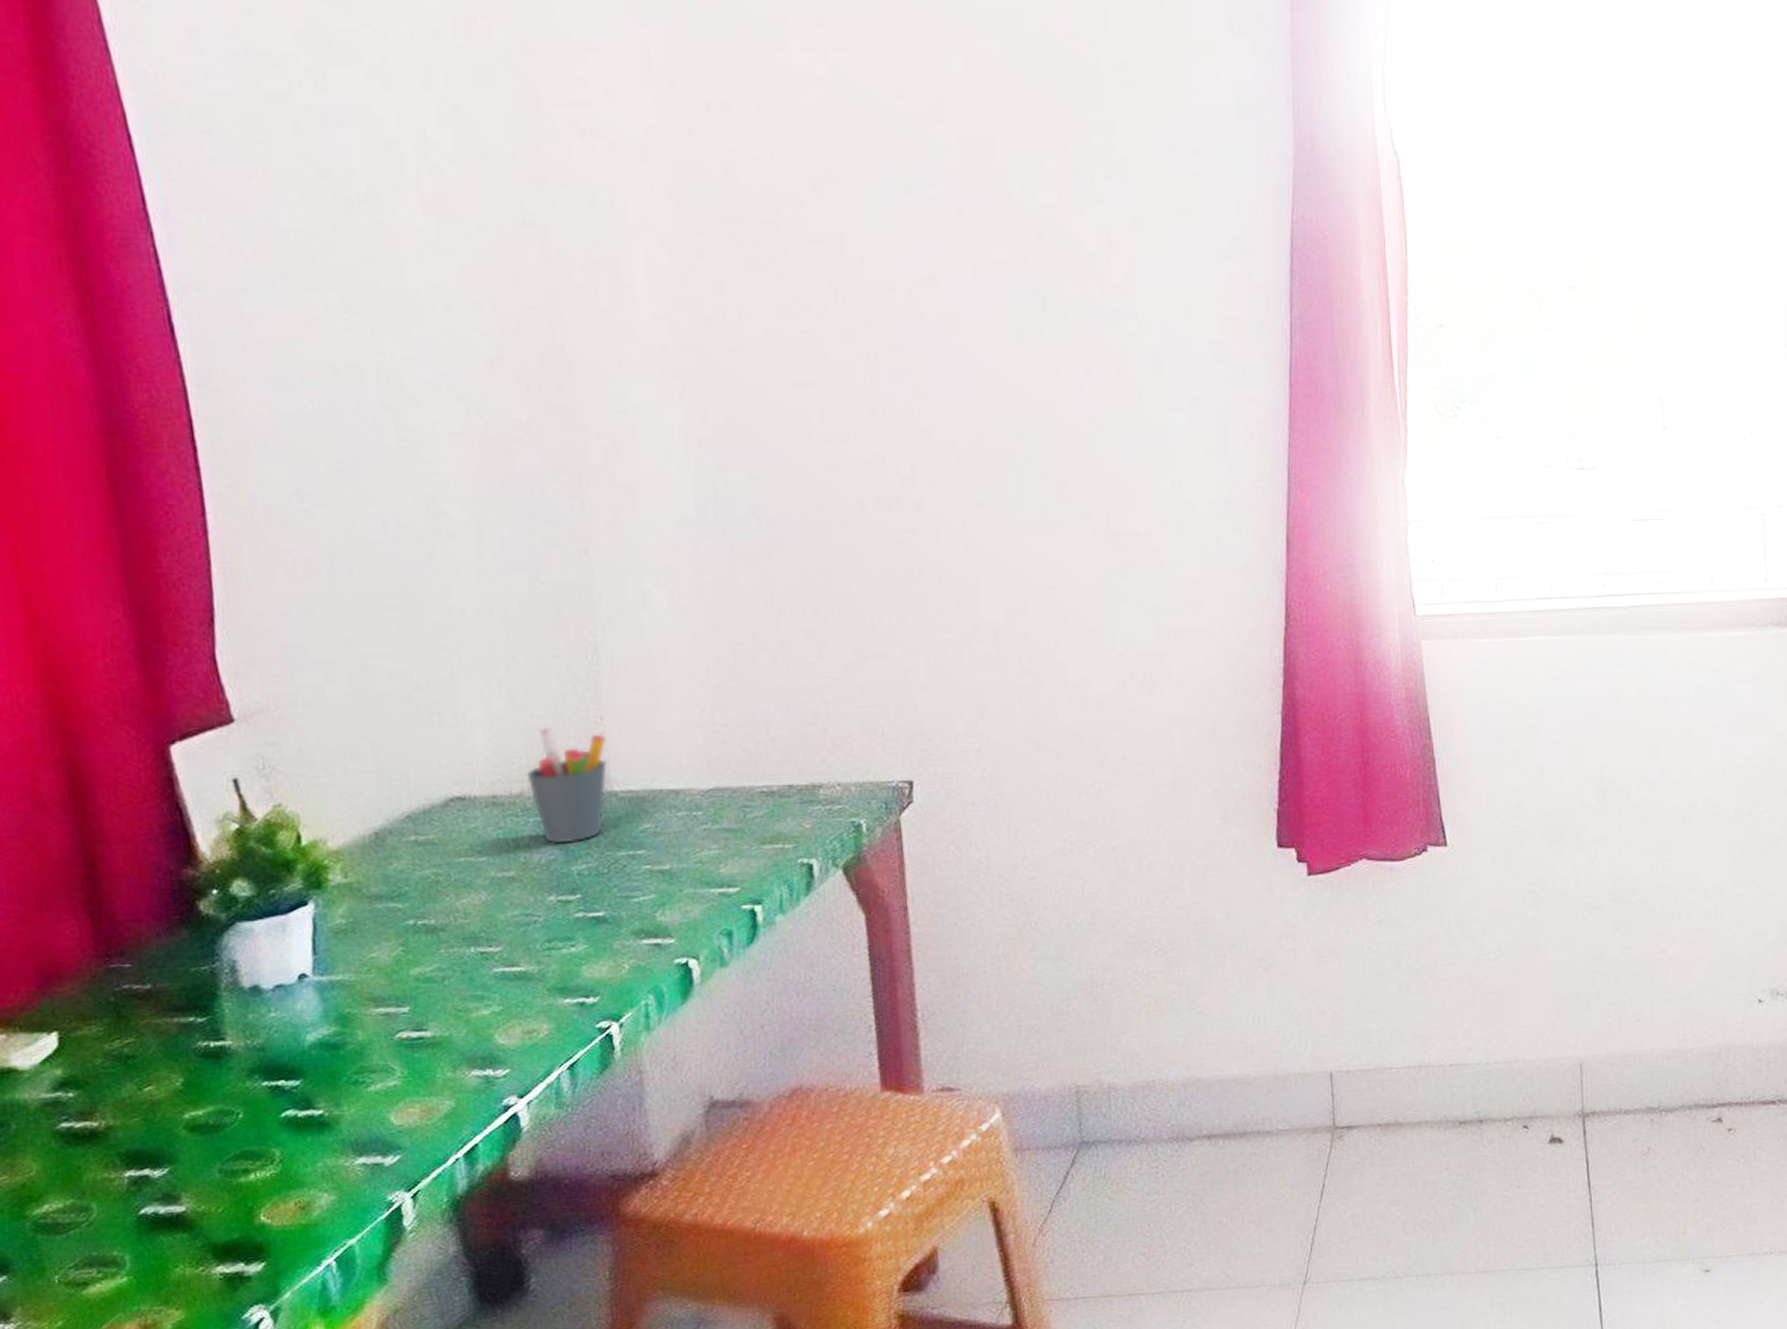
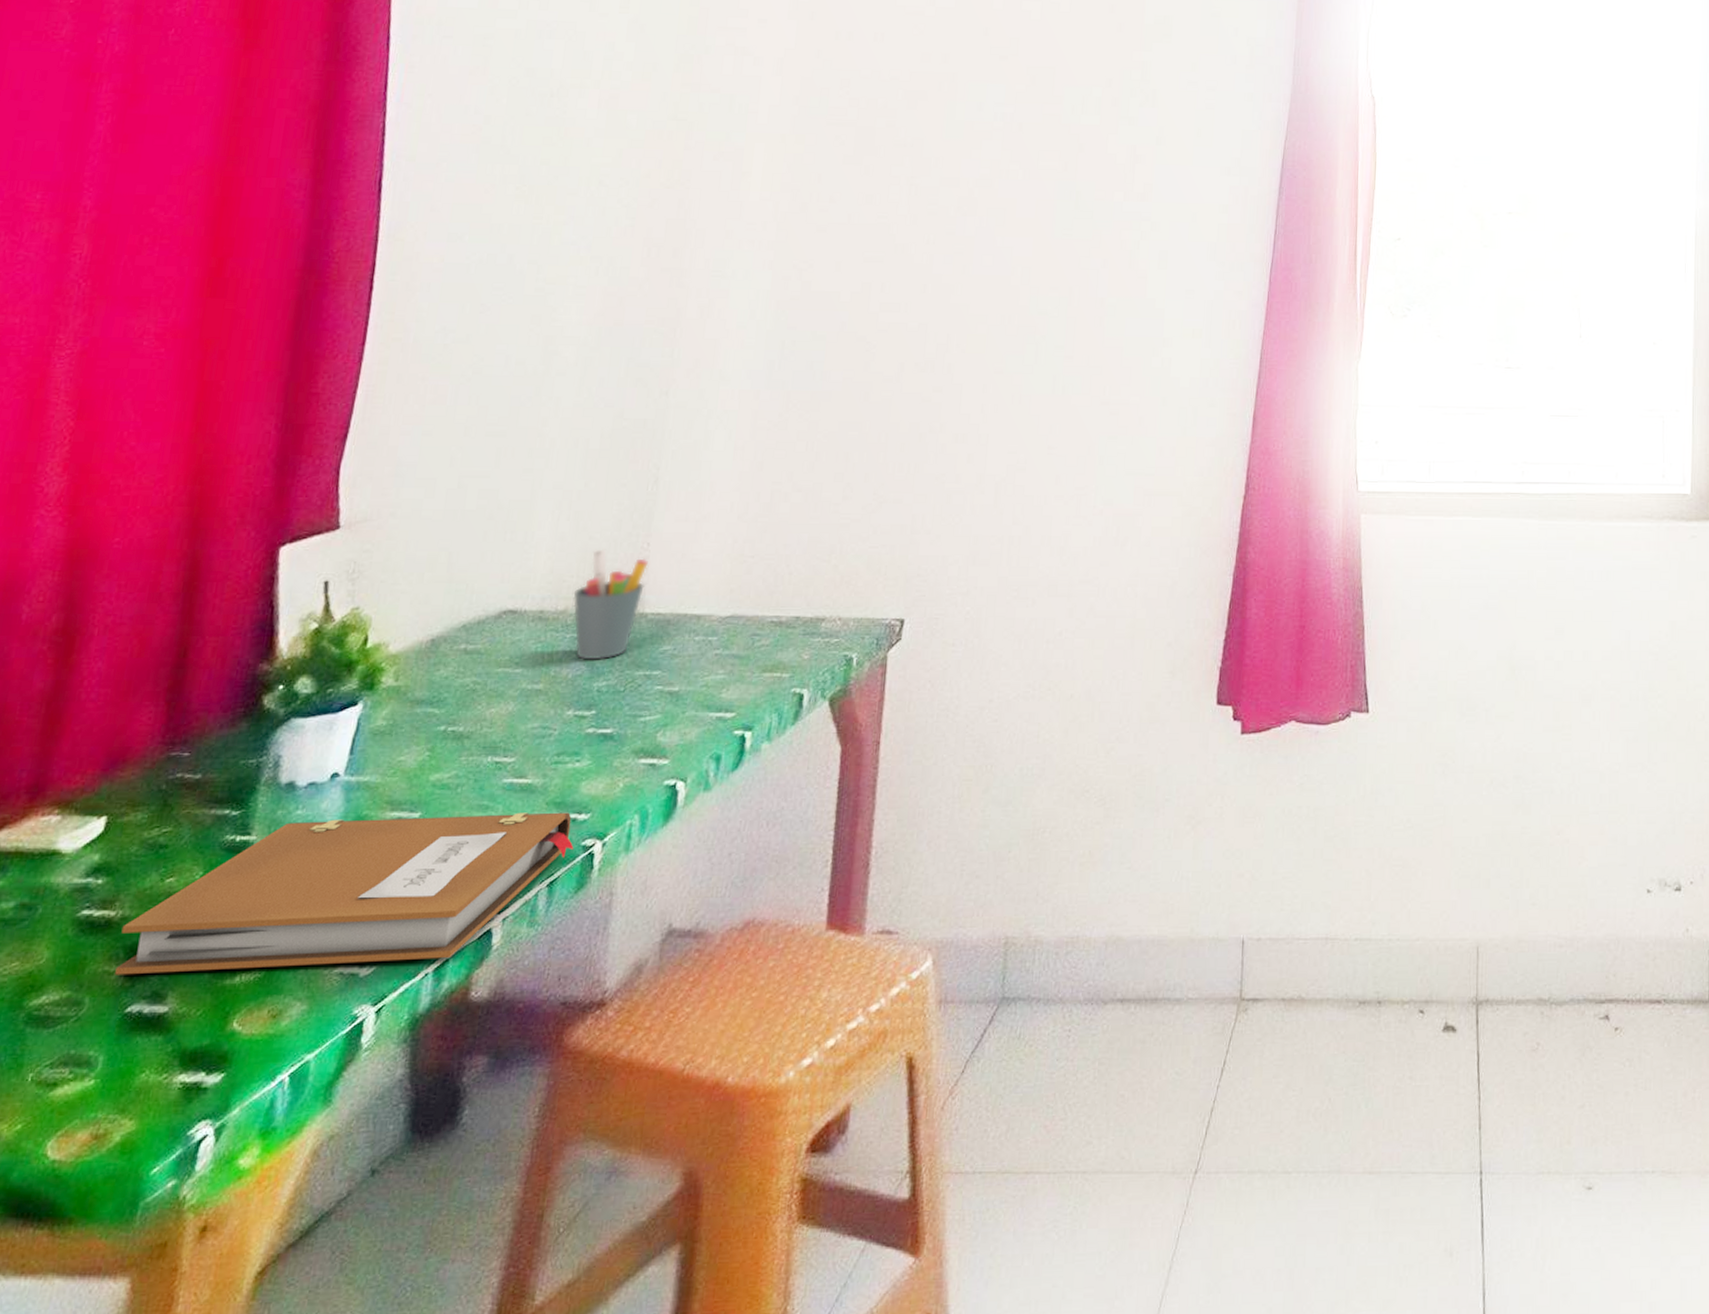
notebook: none [110,997,589,1181] -> present [115,812,574,975]

